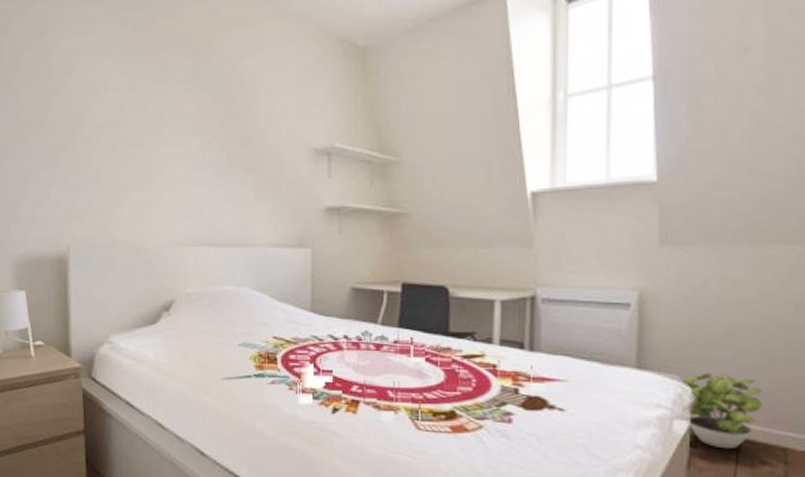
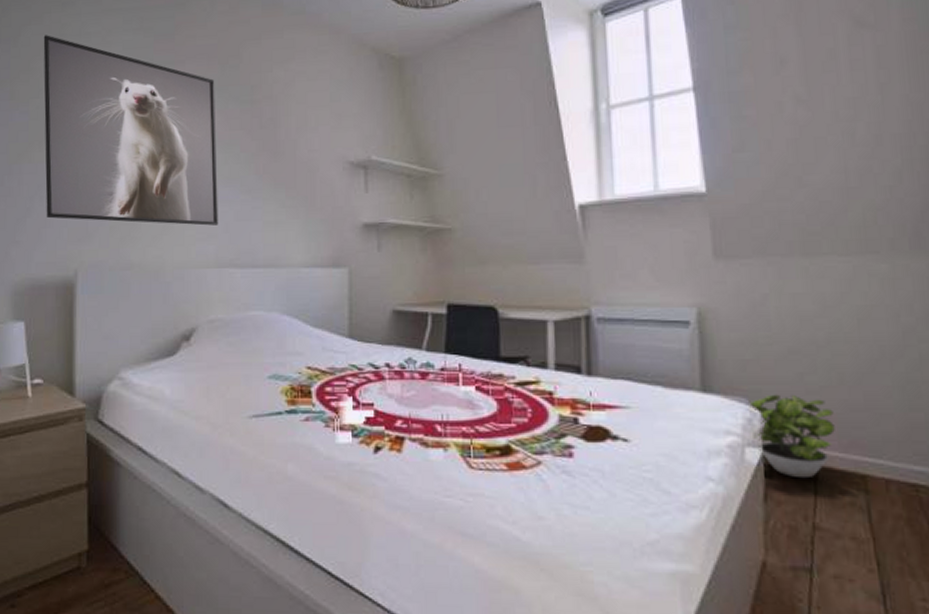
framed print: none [31,25,193,208] -> present [43,35,218,226]

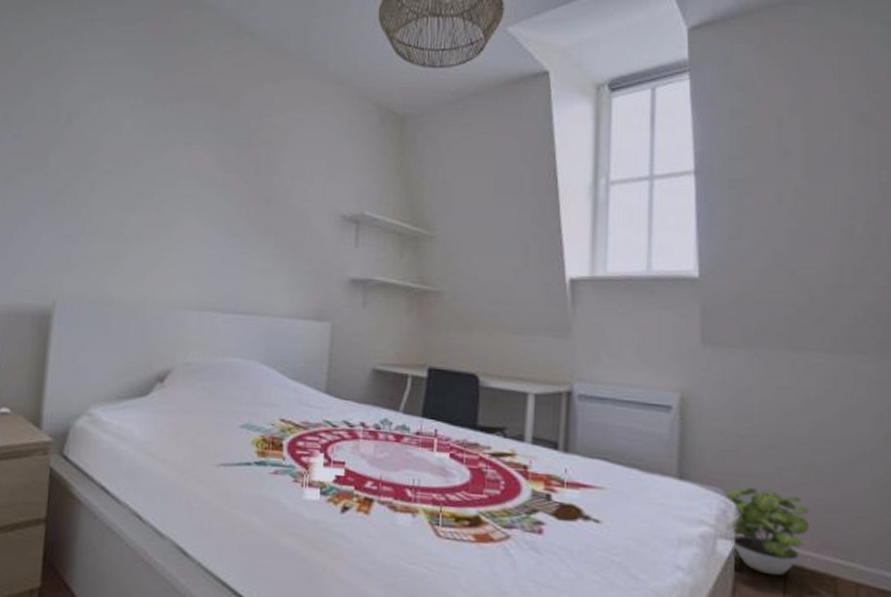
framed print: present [43,35,218,226] -> none [29,60,213,267]

